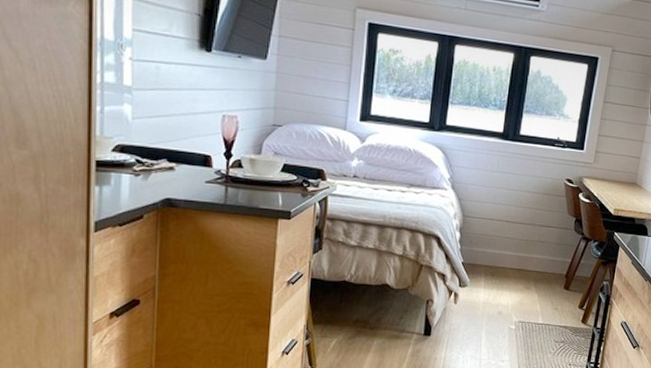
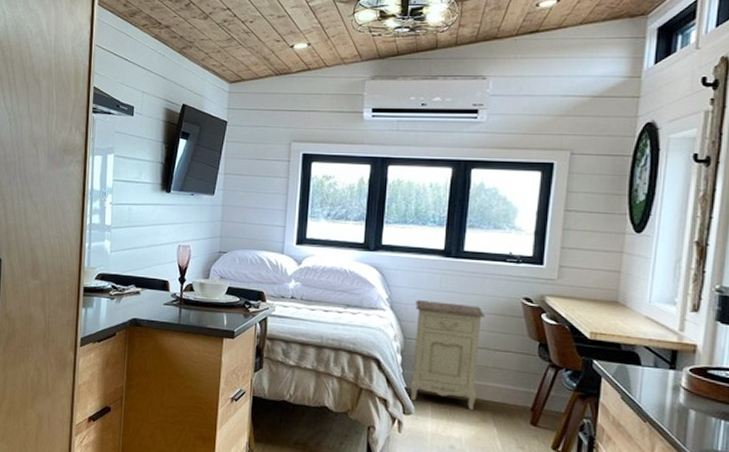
nightstand: none [466,180,534,280] -> present [410,300,485,410]

